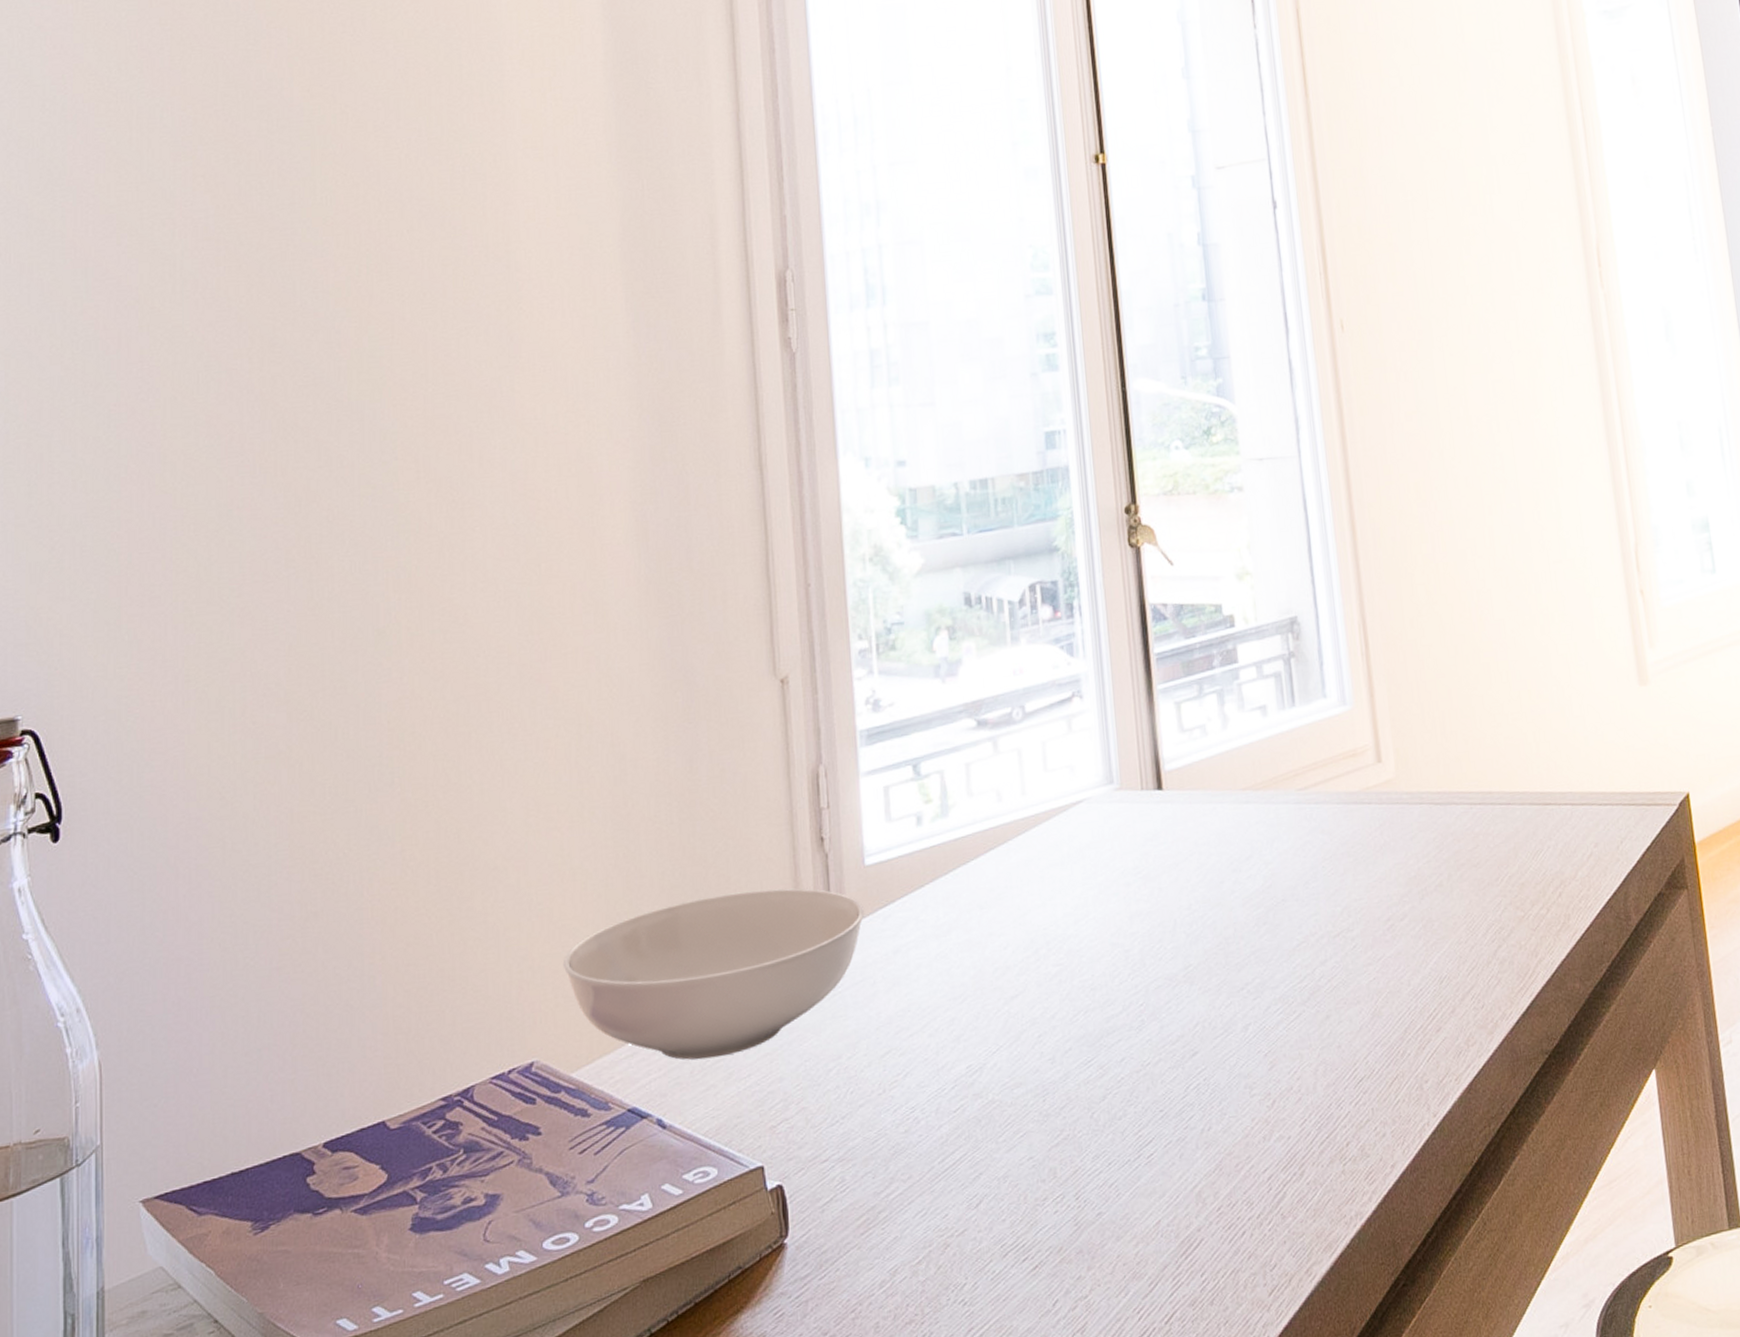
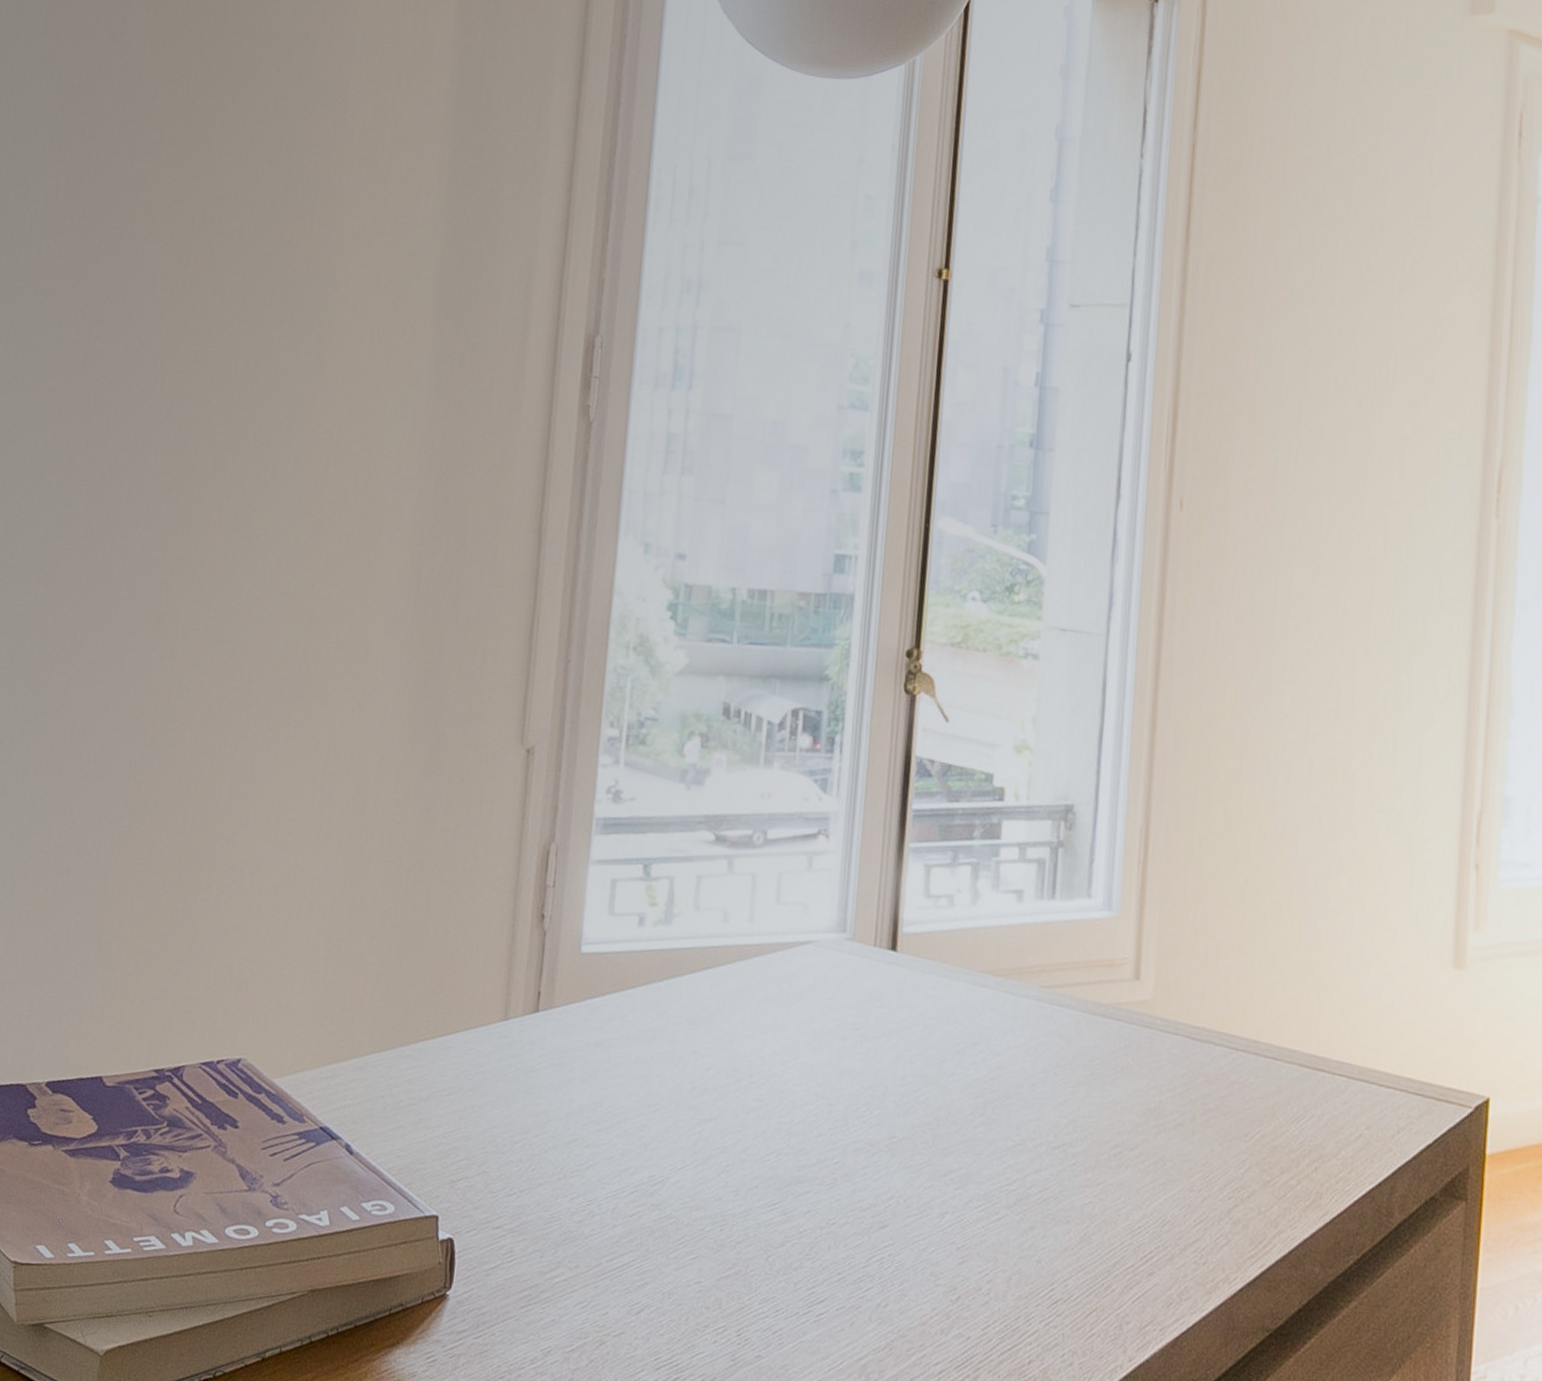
bowl: present [562,888,865,1060] -> none [280,943,574,1102]

